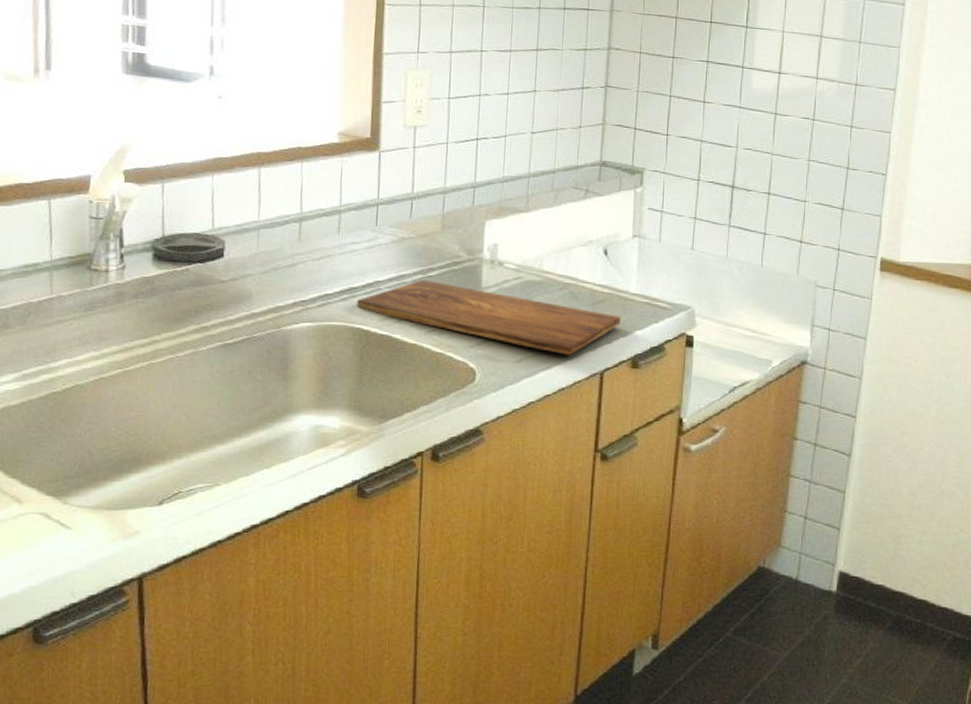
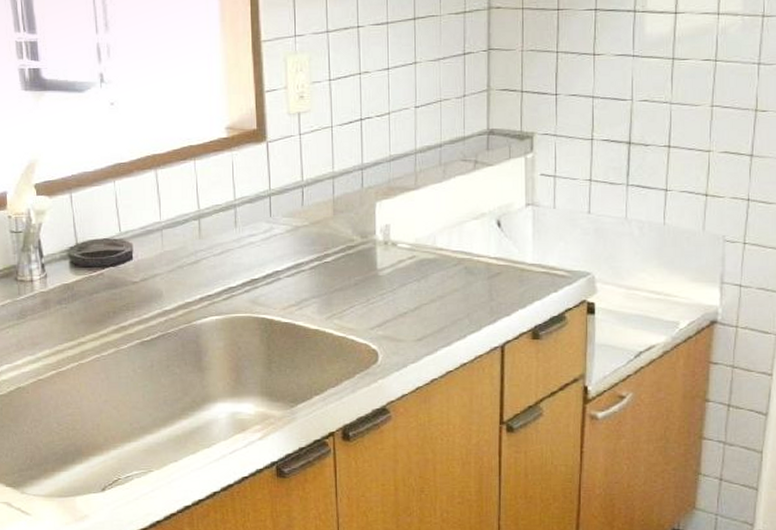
cutting board: present [357,280,621,355] -> none [259,266,519,331]

